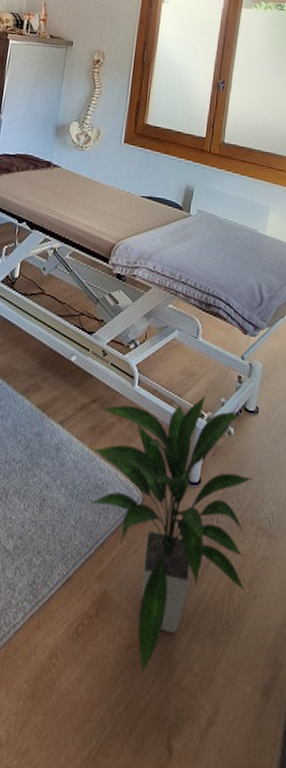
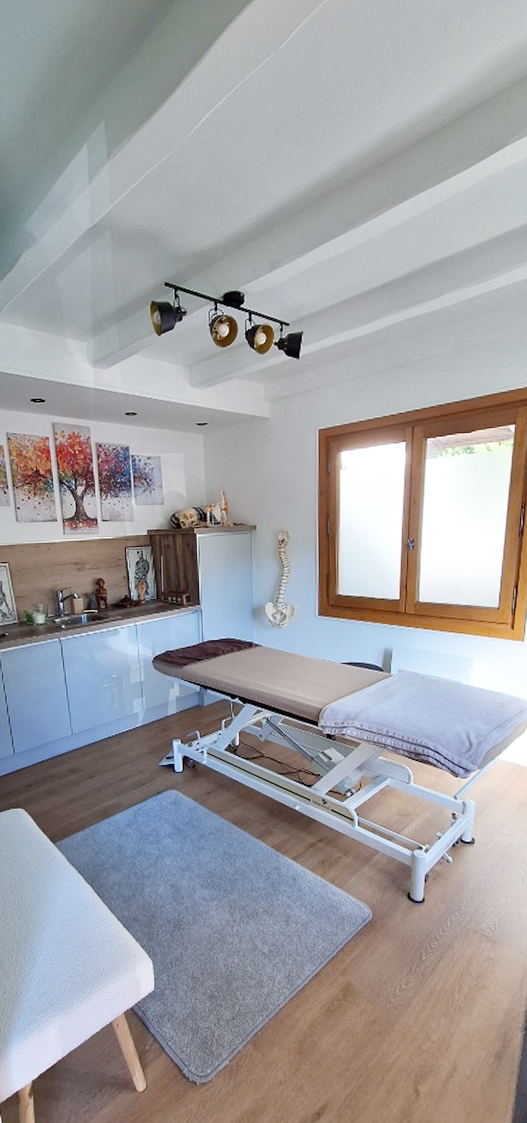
indoor plant: present [90,395,253,674] -> none [325,831,473,1040]

